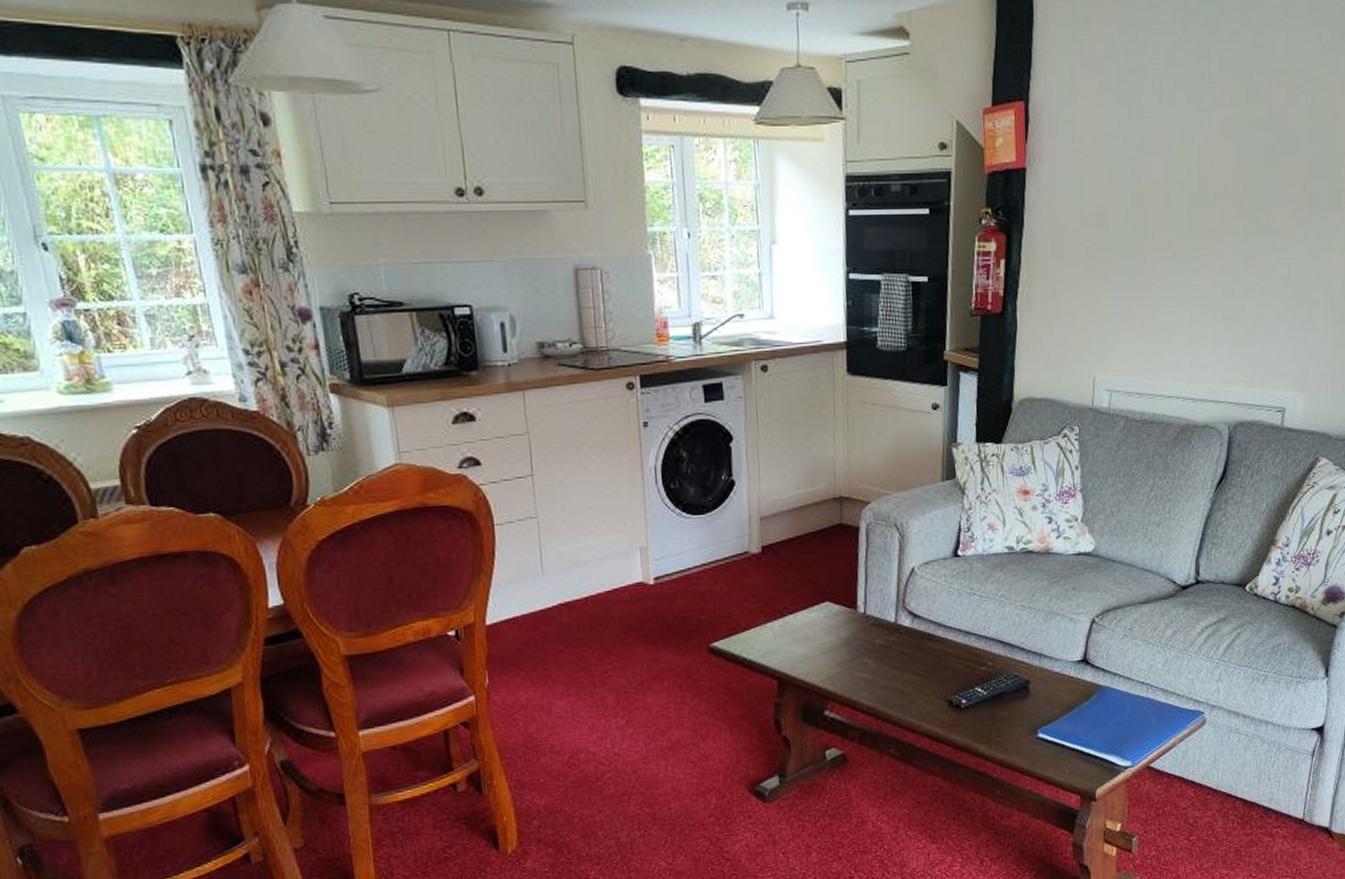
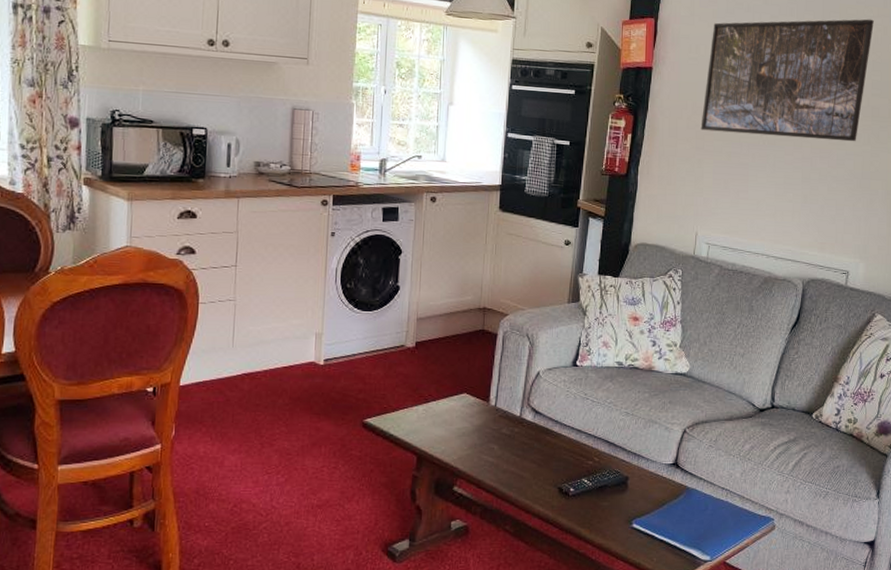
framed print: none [1092,73,1309,246] -> present [700,19,874,142]

